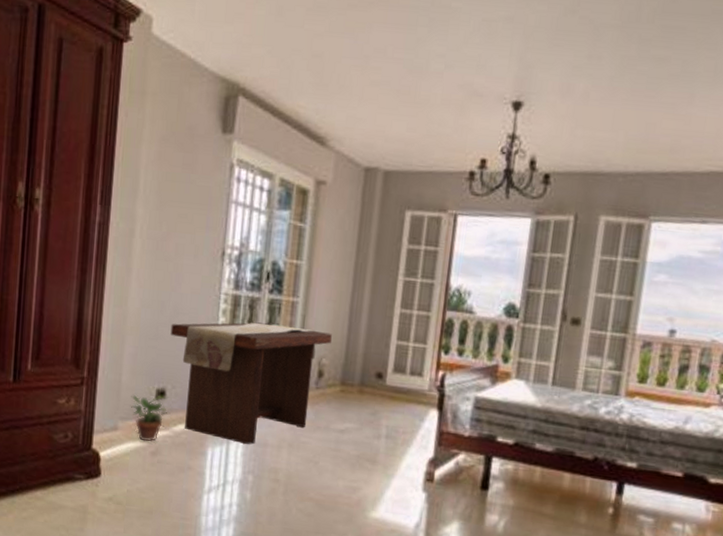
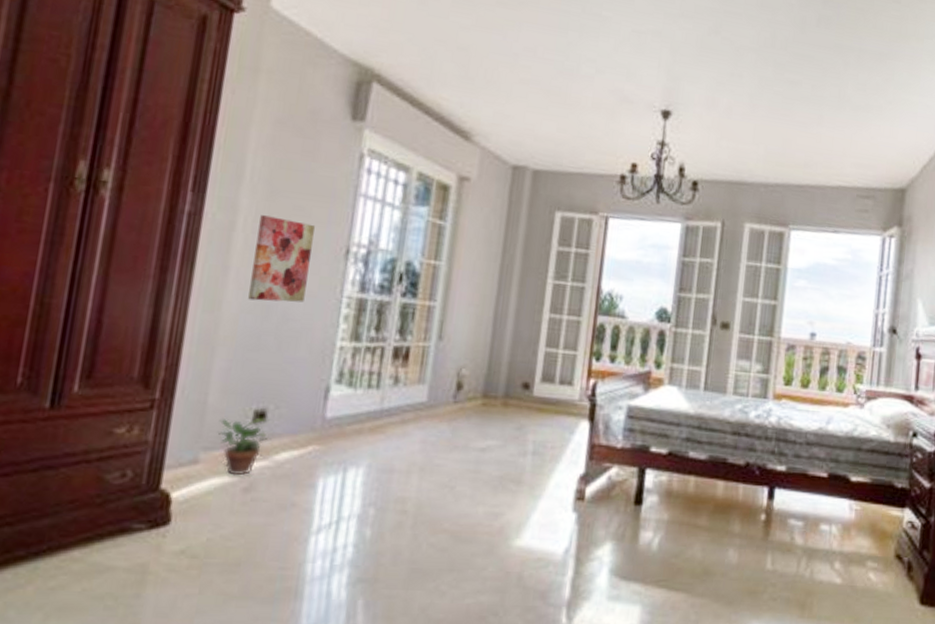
wall art: none [147,223,196,299] -> present [248,215,315,303]
bench: present [170,322,332,445] -> none [276,329,474,471]

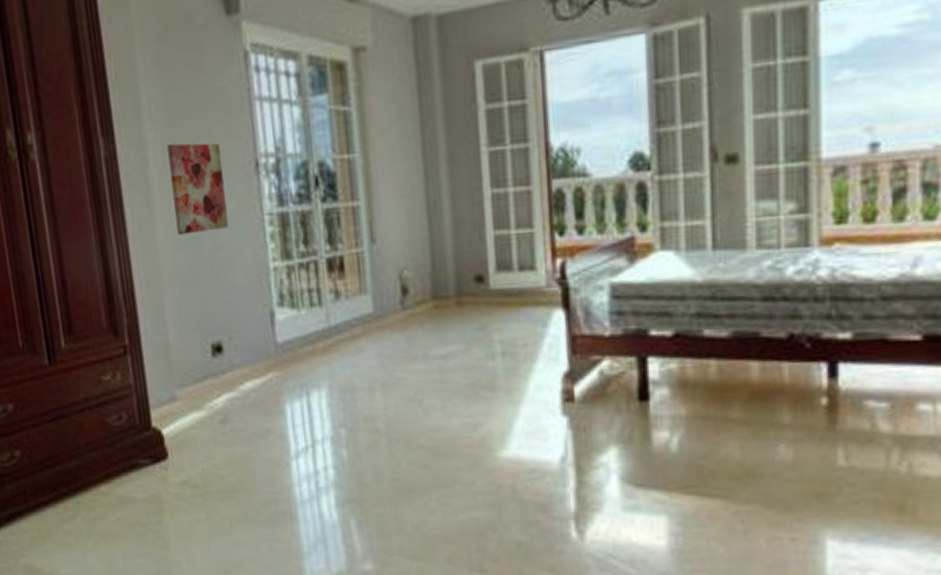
potted plant: present [219,417,270,476] -> none [183,350,229,409]

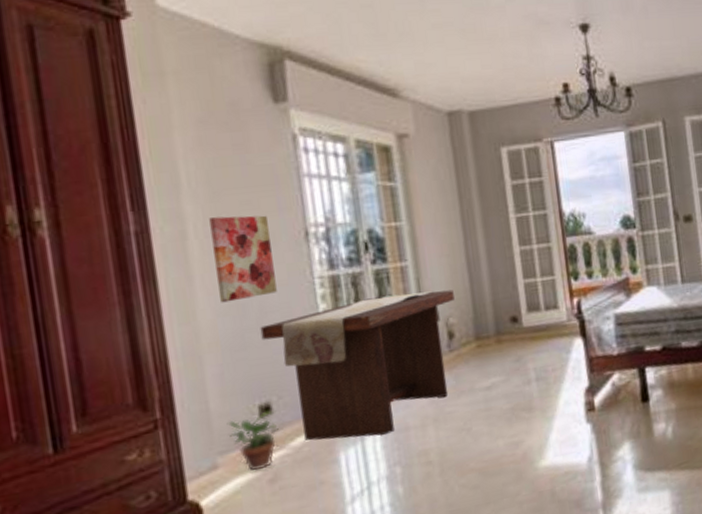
potted plant: none [183,350,229,409] -> present [226,410,279,471]
bench: none [213,237,410,392] -> present [260,289,455,441]

